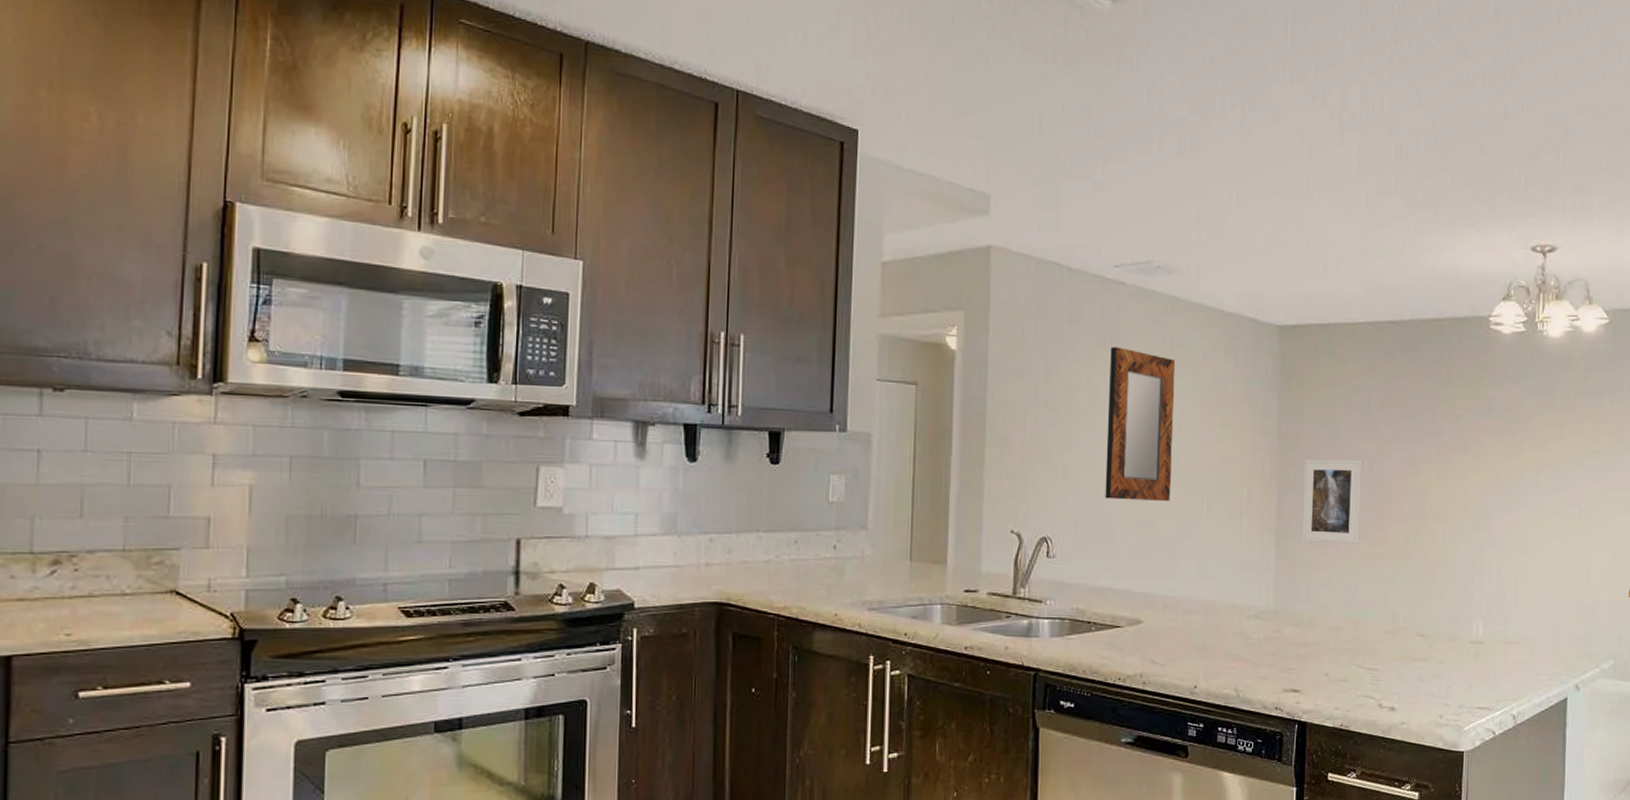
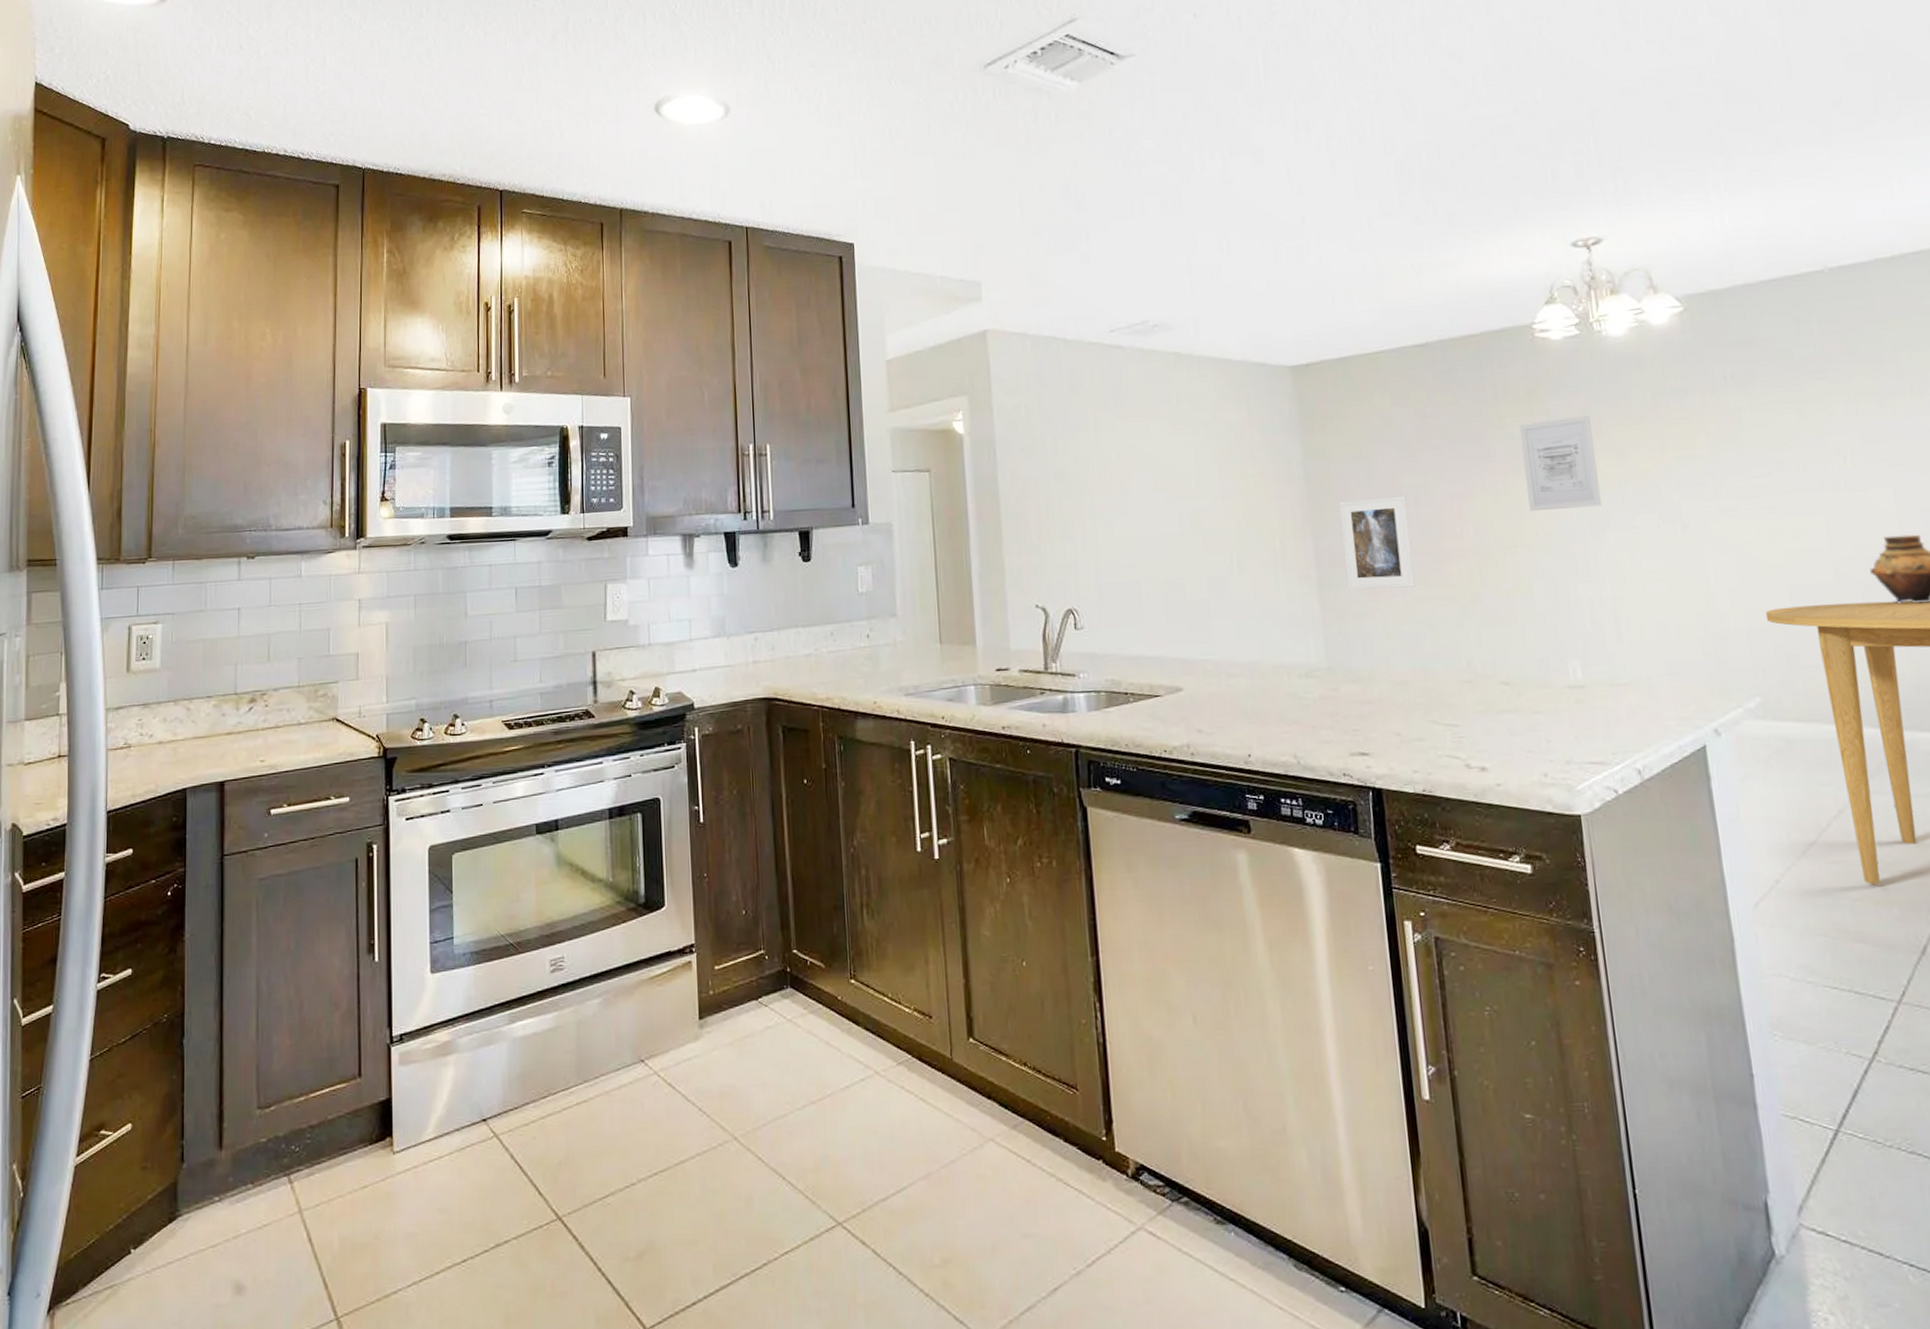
home mirror: present [1105,347,1176,501] -> none [1116,410,1197,565]
wall art: none [1463,405,1524,487] -> present [1519,415,1602,512]

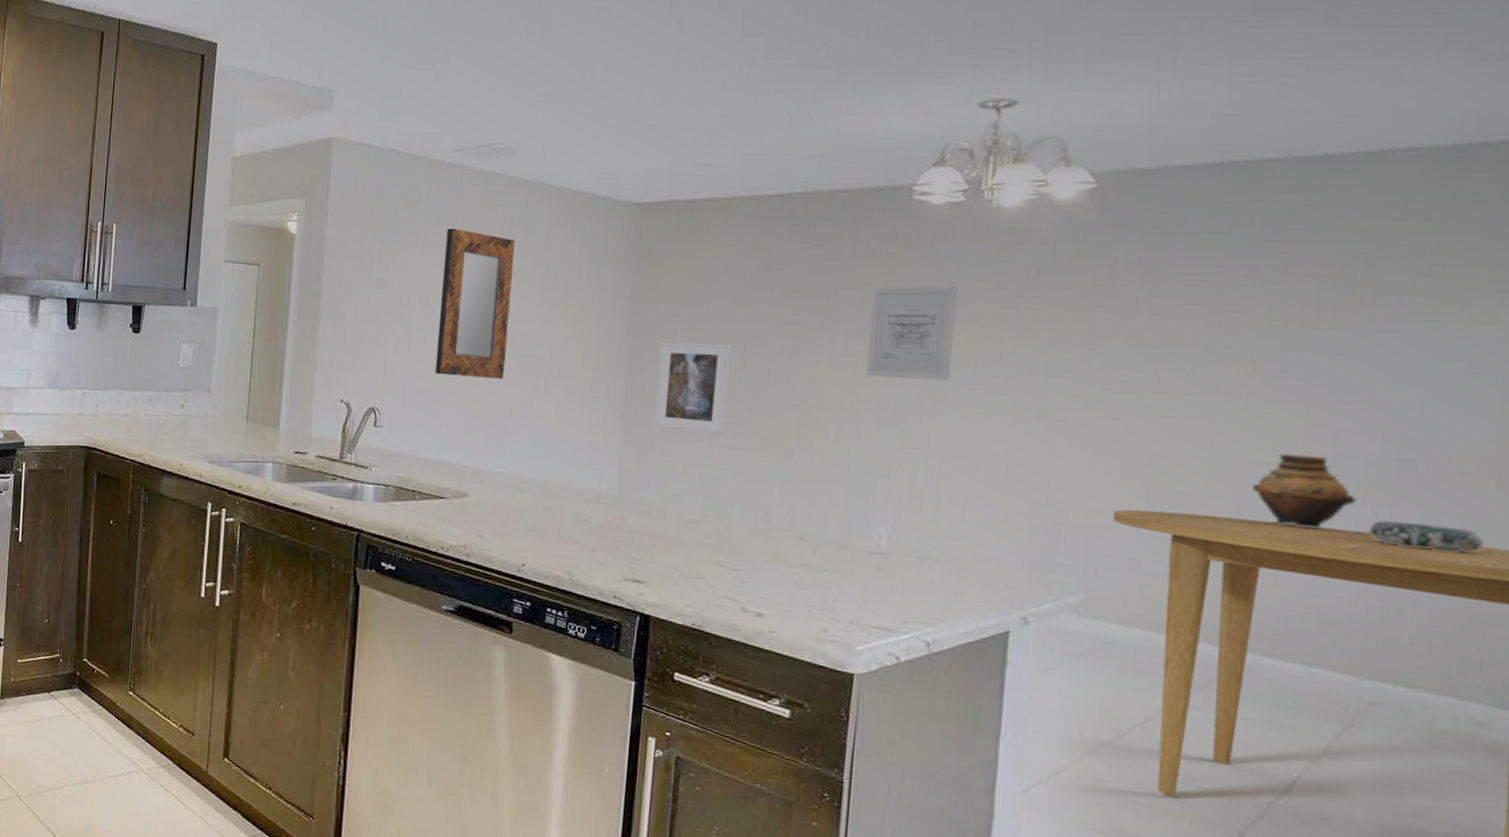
home mirror: none [1116,410,1197,565] -> present [435,228,516,379]

